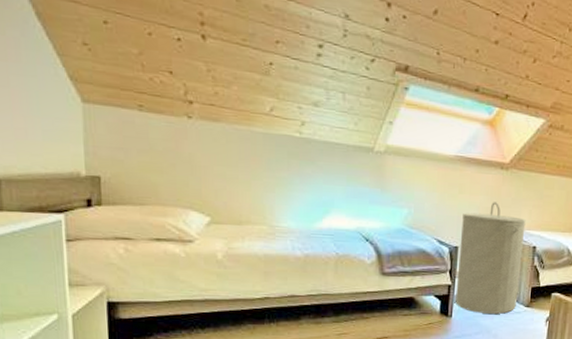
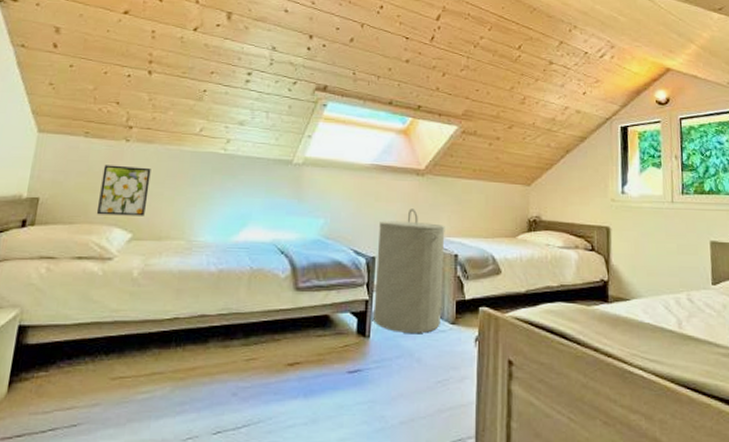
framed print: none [167,143,222,200] -> present [96,165,151,216]

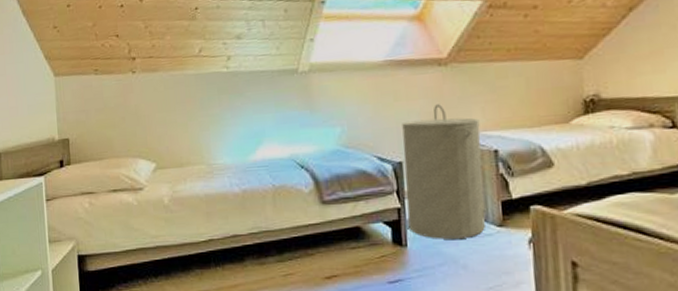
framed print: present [96,165,151,216] -> none [117,96,164,149]

